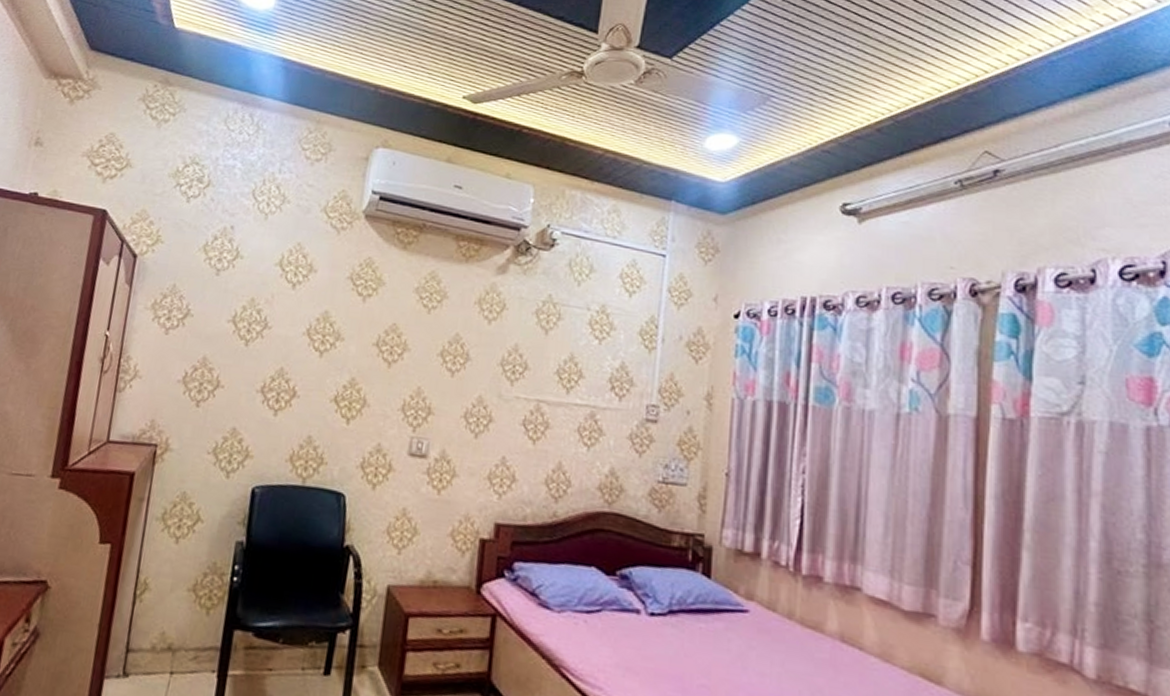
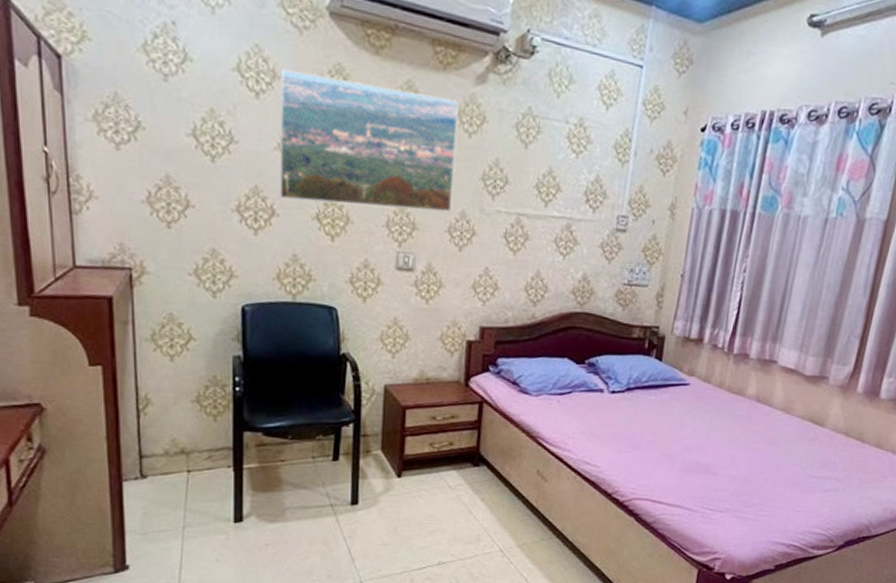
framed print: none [301,263,480,397] -> present [278,68,460,212]

